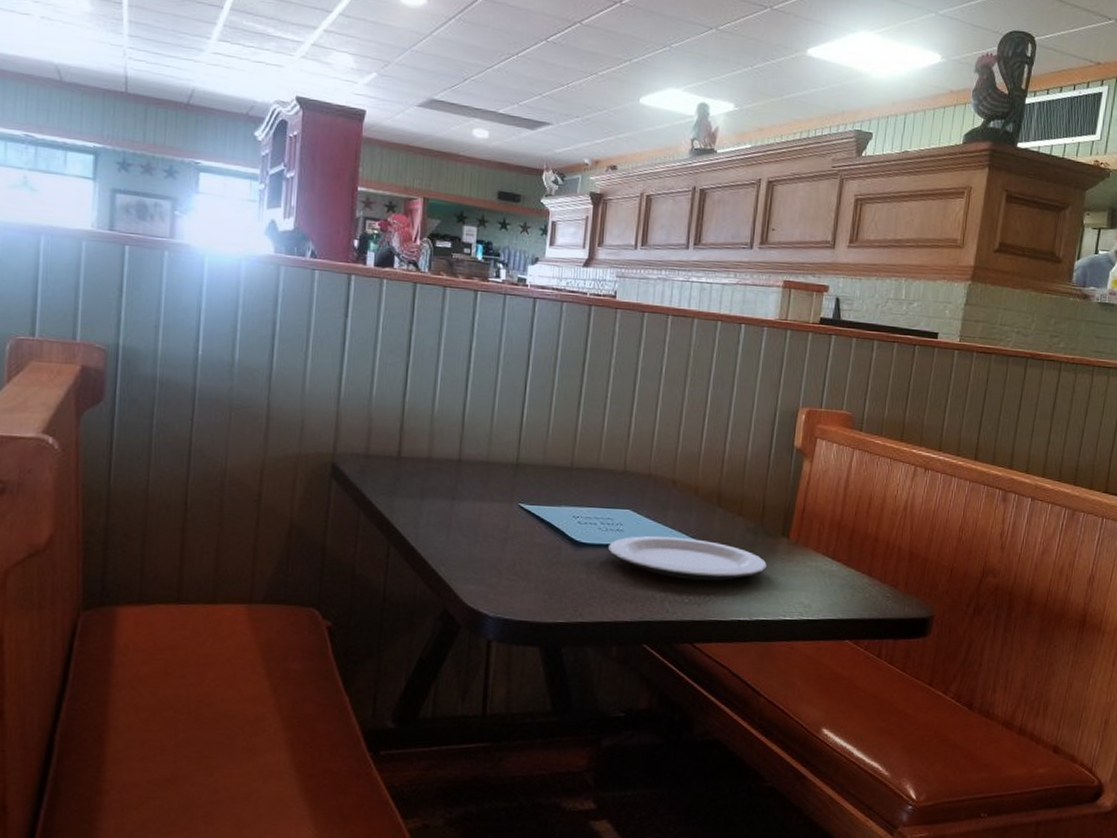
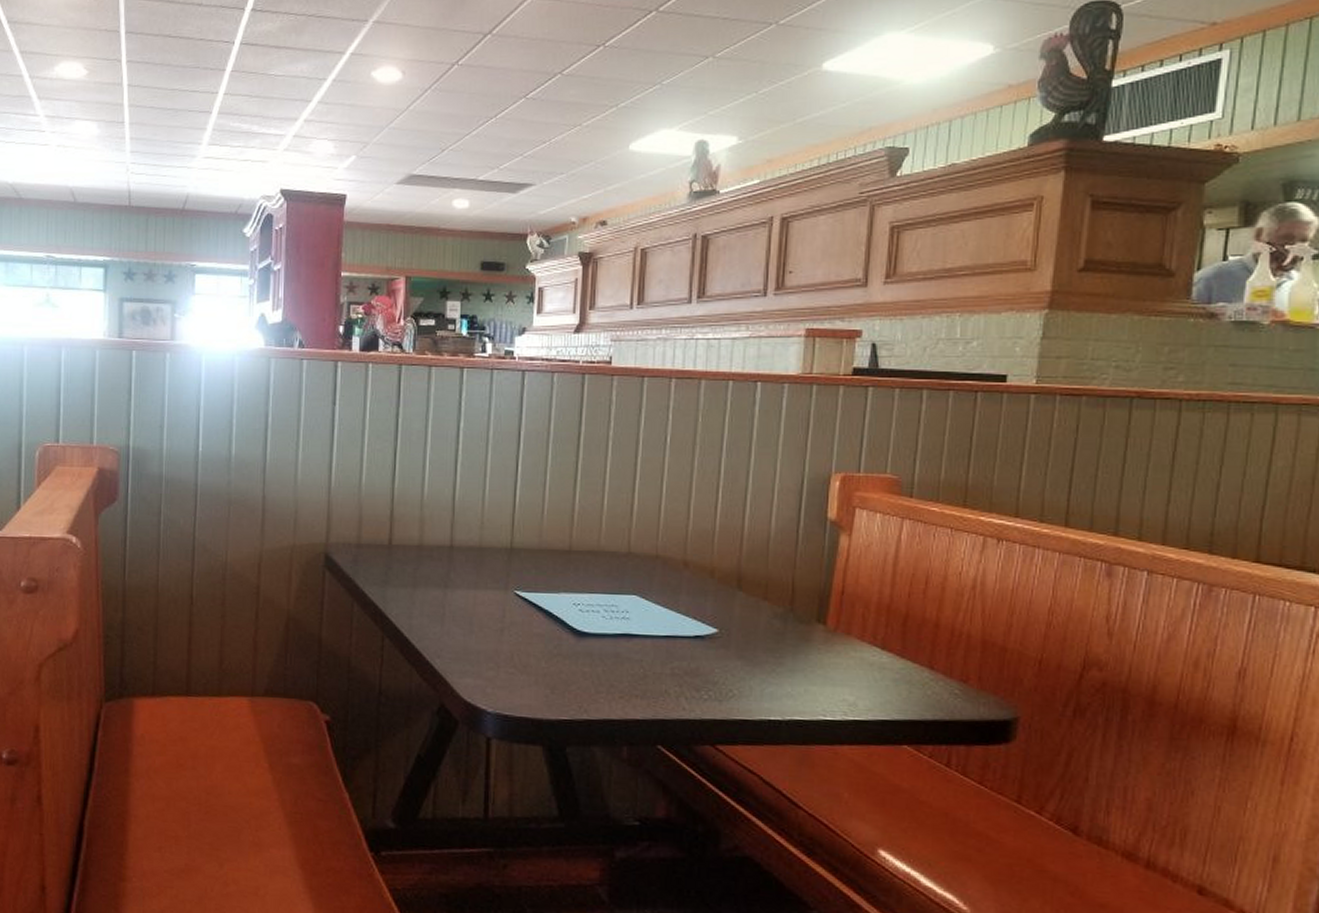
plate: present [607,535,767,581] -> none [613,623,800,675]

